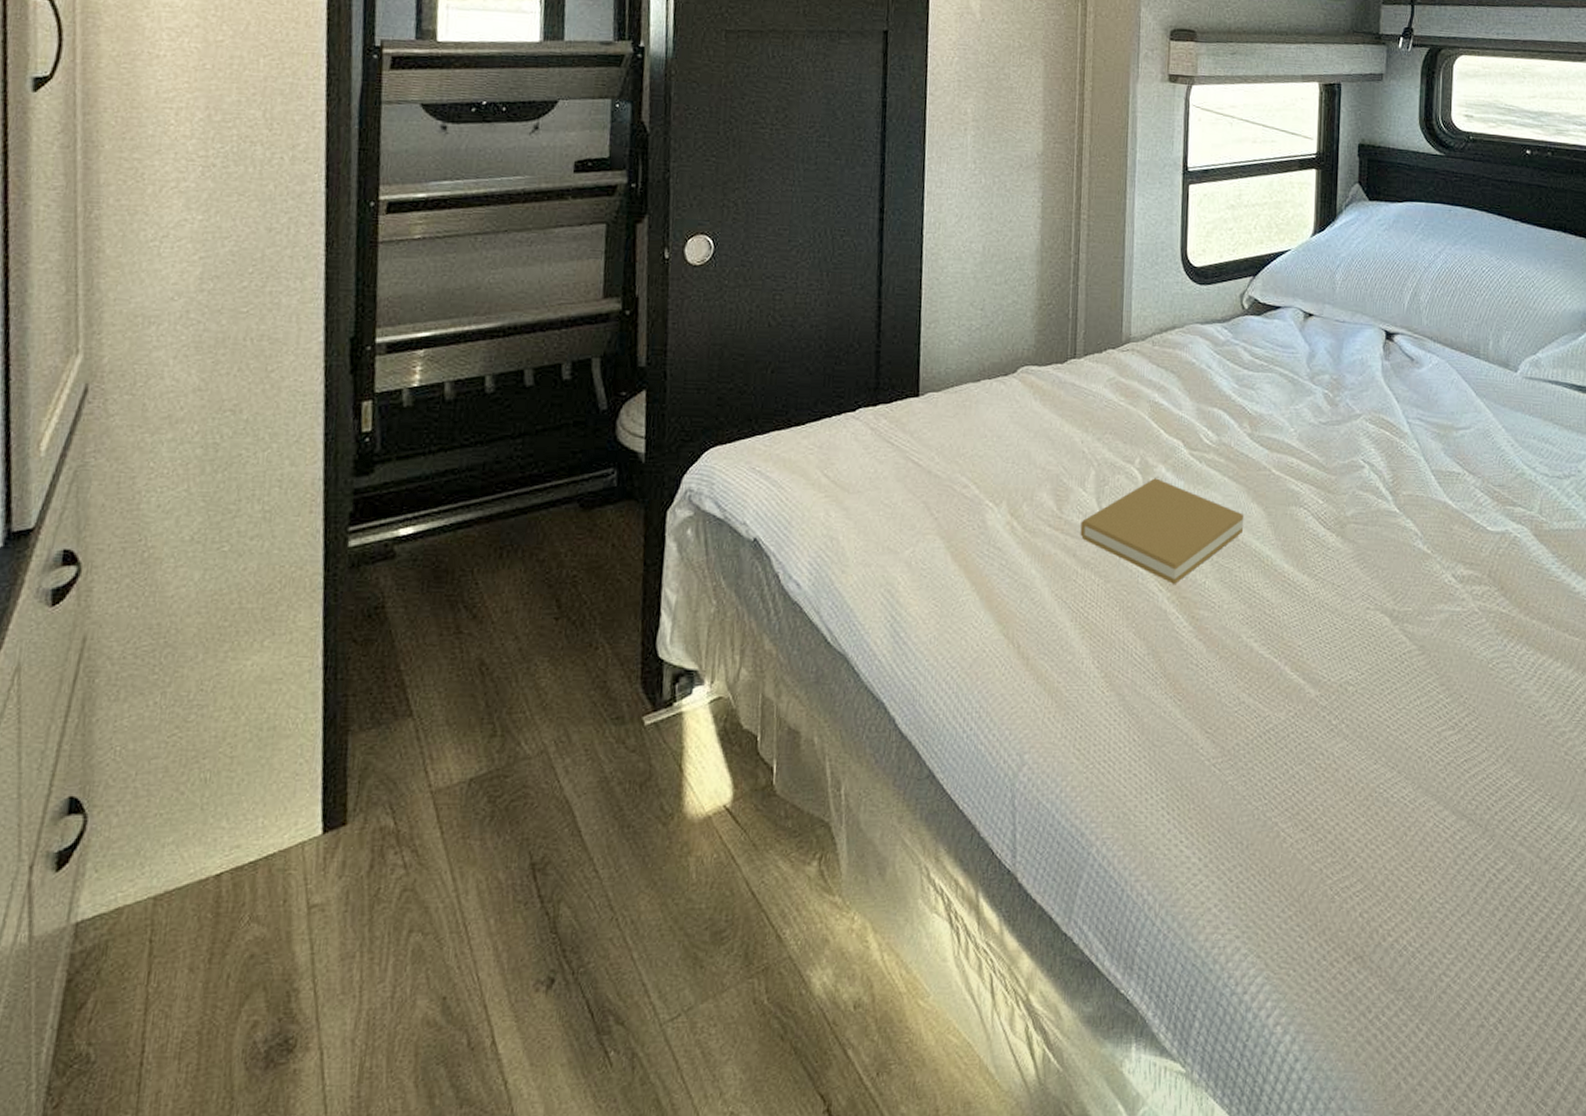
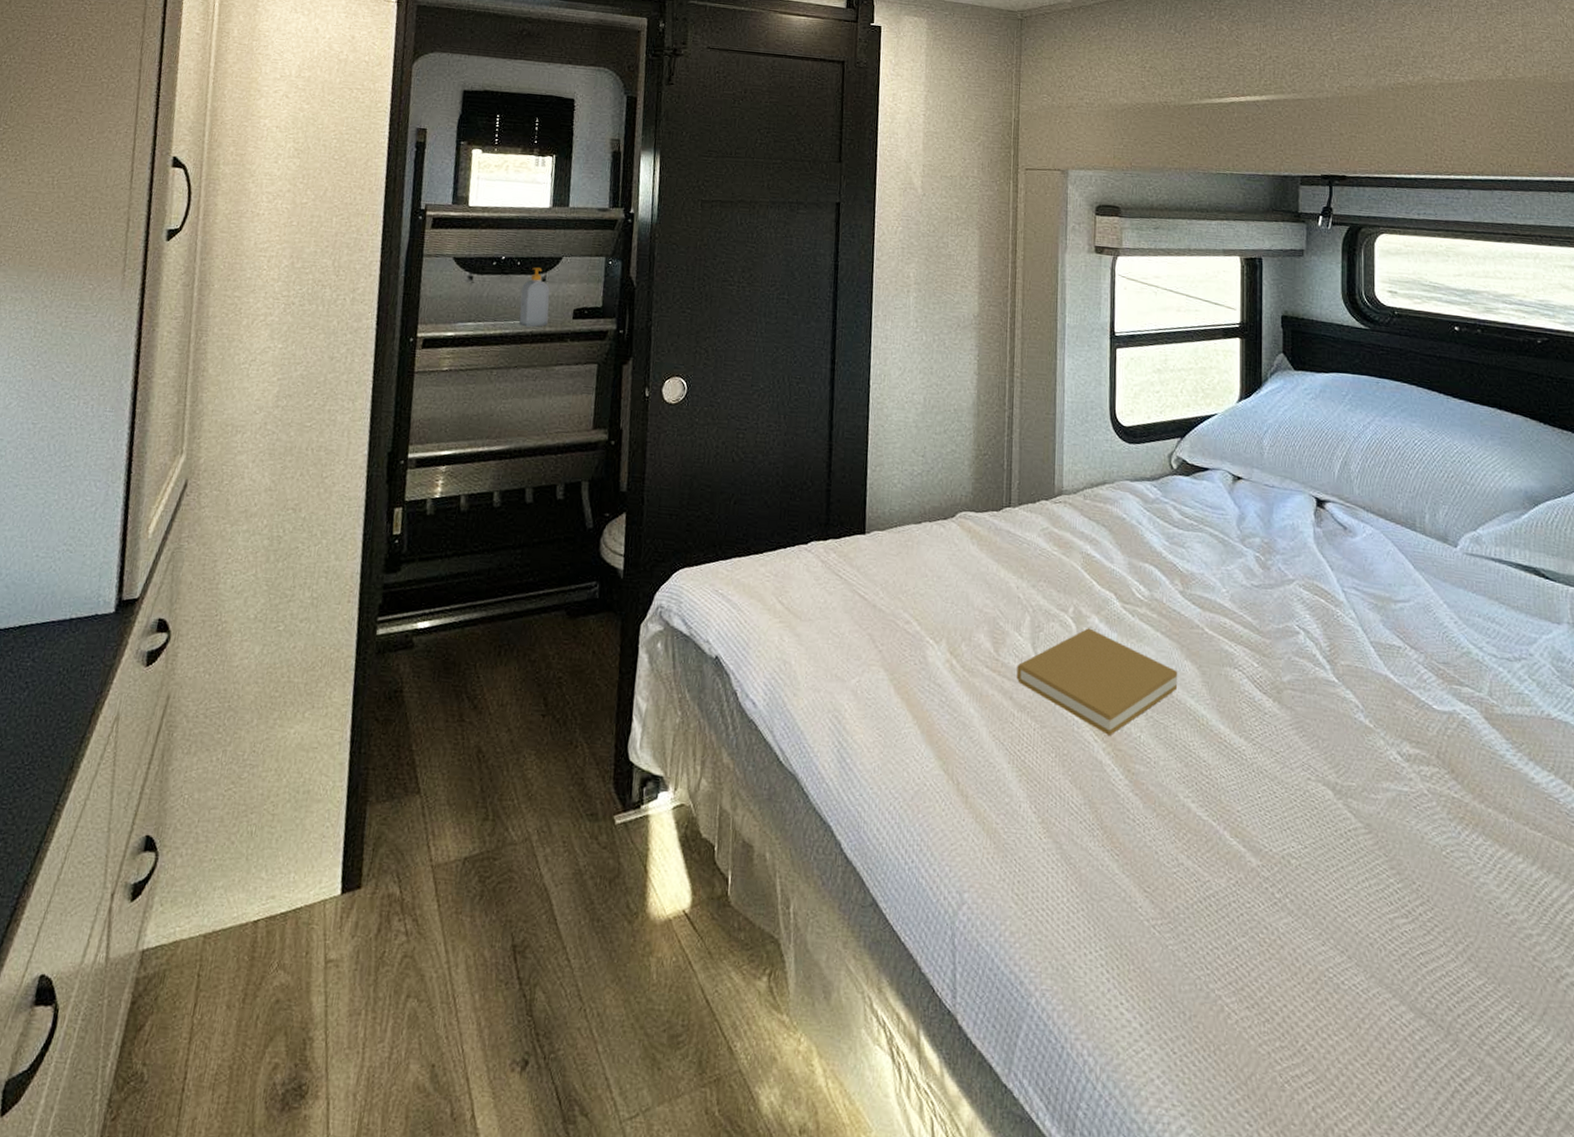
soap bottle: none [507,112,545,184] -> present [519,266,550,328]

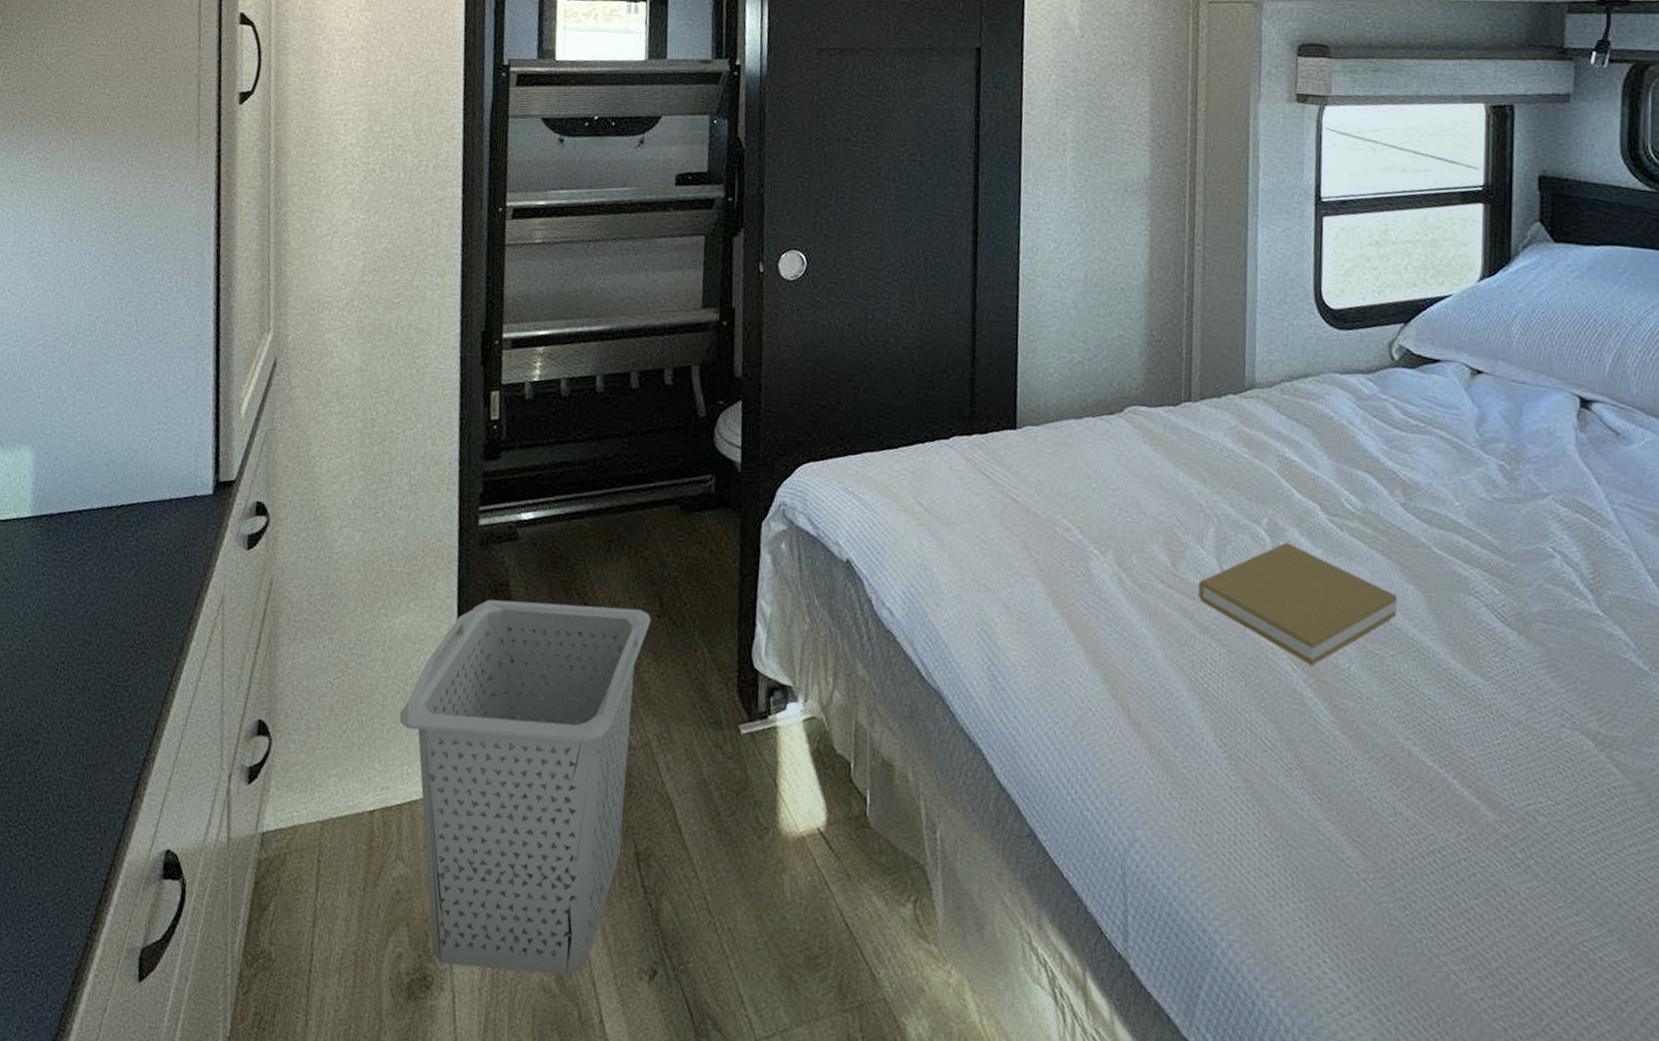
laundry basket: none [288,706,536,1074] -> present [399,599,651,976]
soap bottle: present [519,266,550,328] -> none [616,127,649,195]

